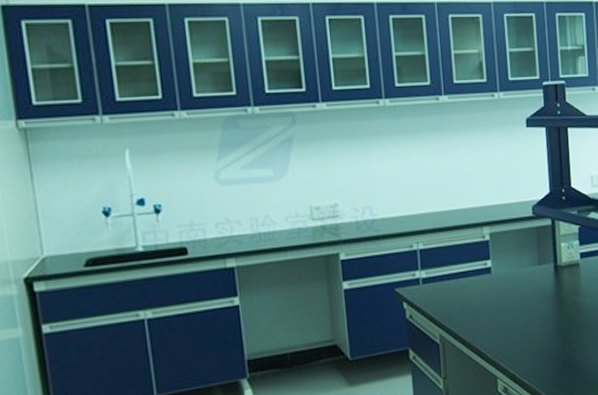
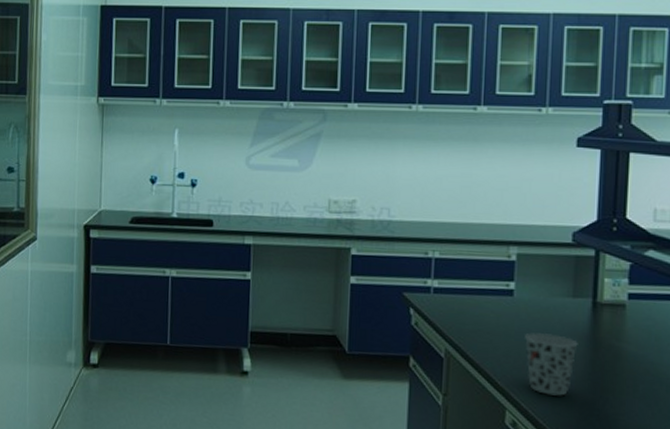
cup: none [505,301,547,357] -> present [525,332,578,396]

